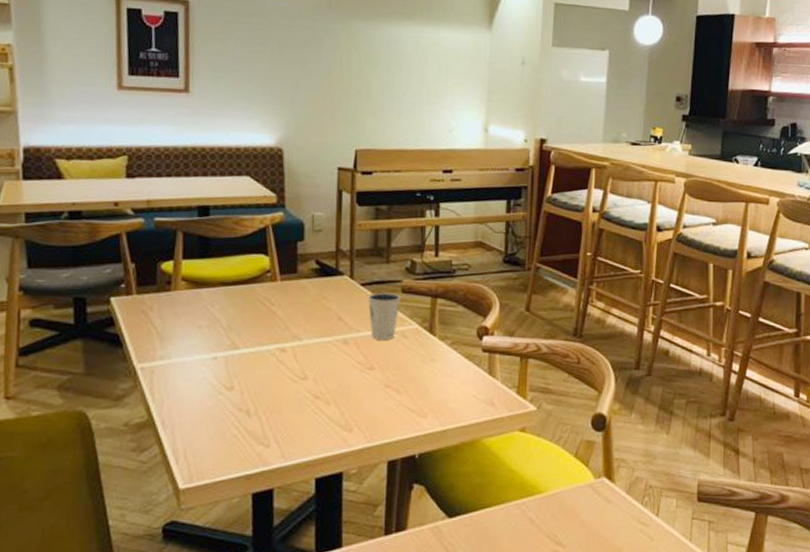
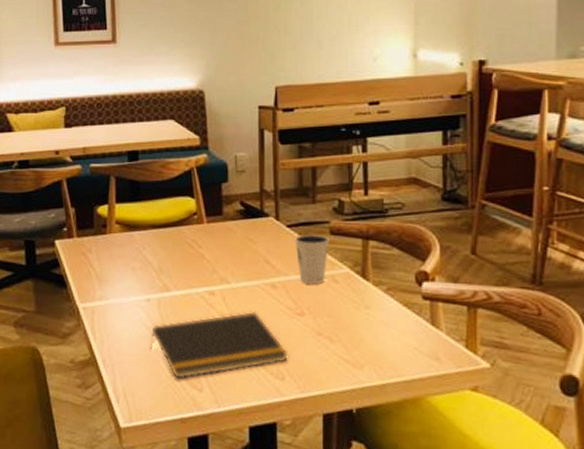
notepad: none [215,366,358,437] -> present [150,310,289,380]

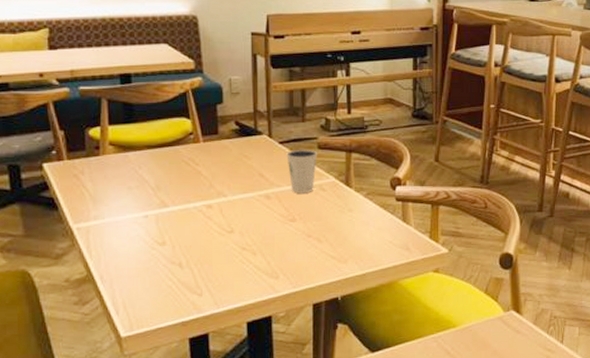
notepad: present [150,310,289,380] -> none [149,220,282,288]

